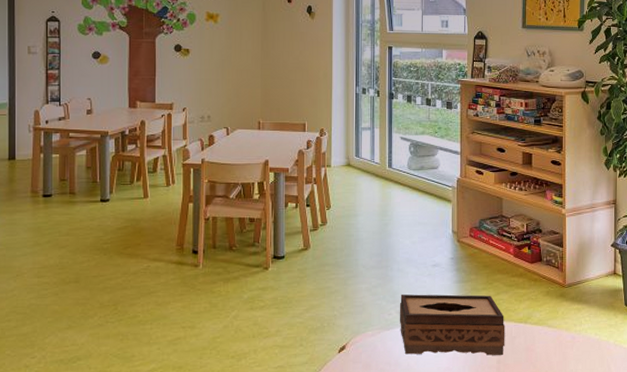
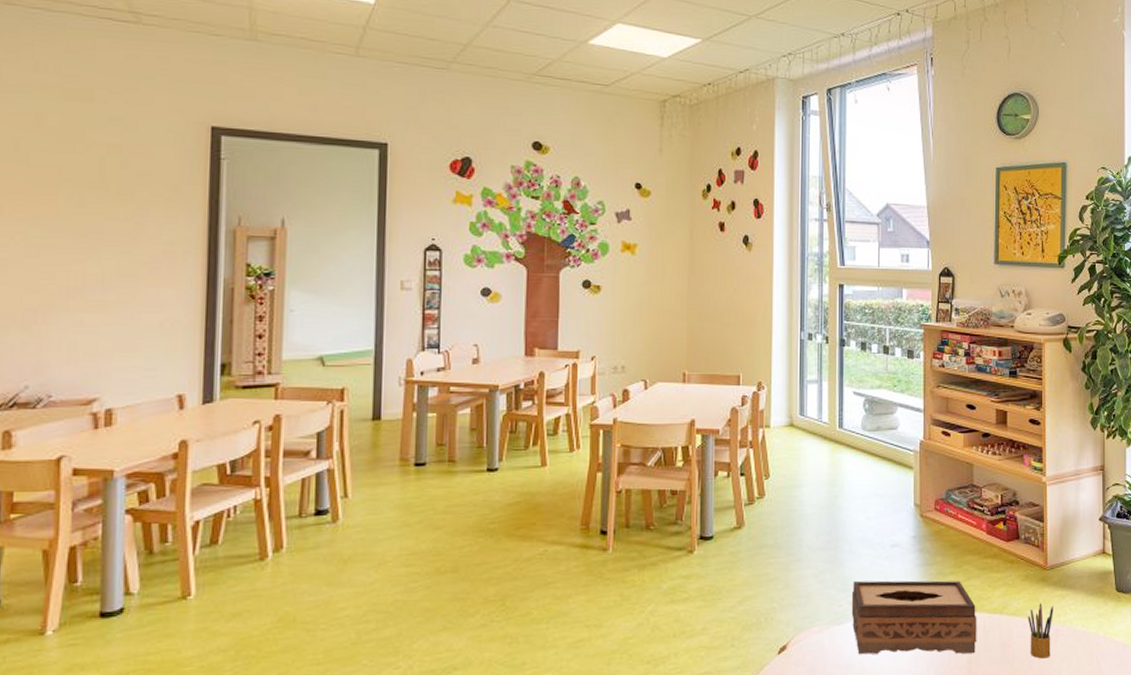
pencil box: none [548,314,571,361] -> present [1027,602,1053,659]

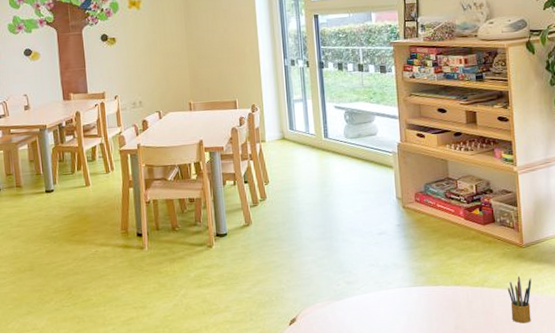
tissue box: present [851,580,977,655] -> none [347,260,462,324]

